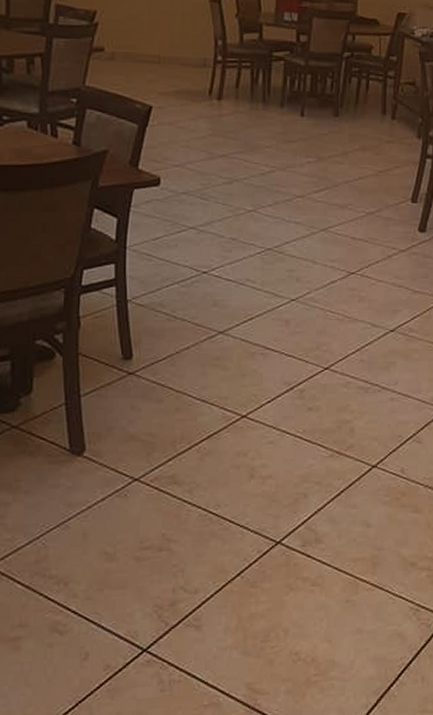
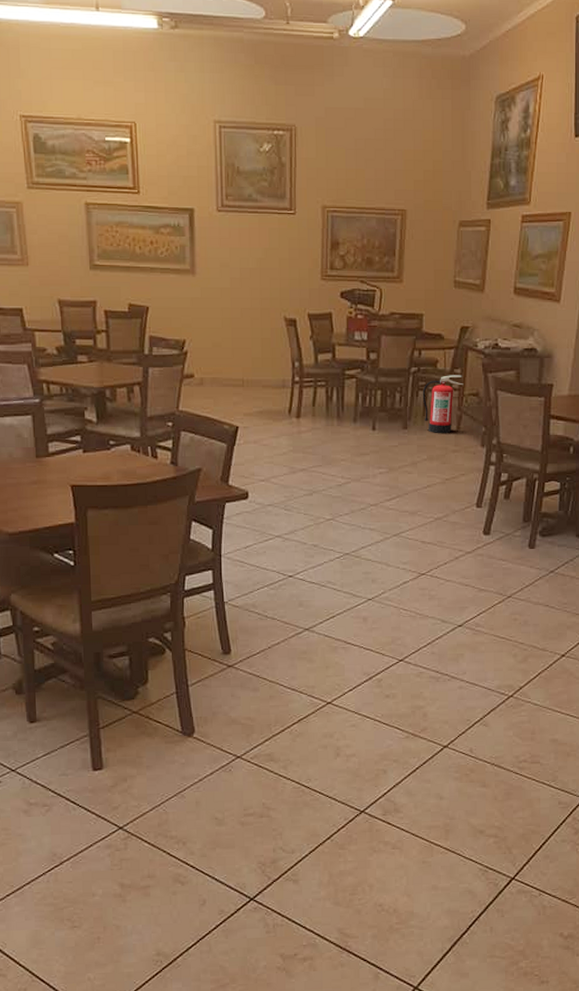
fire extinguisher: none [355,62,399,124] -> present [422,375,464,434]

